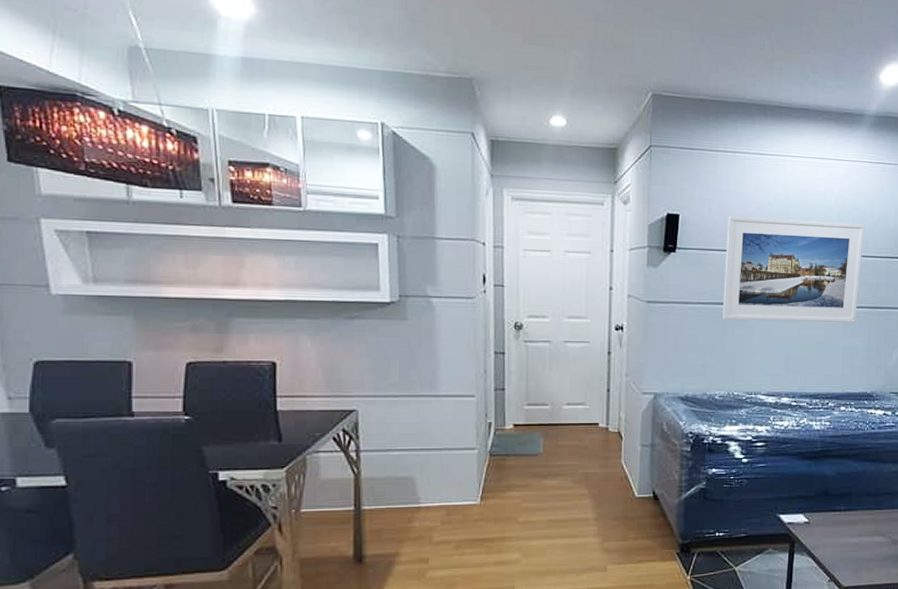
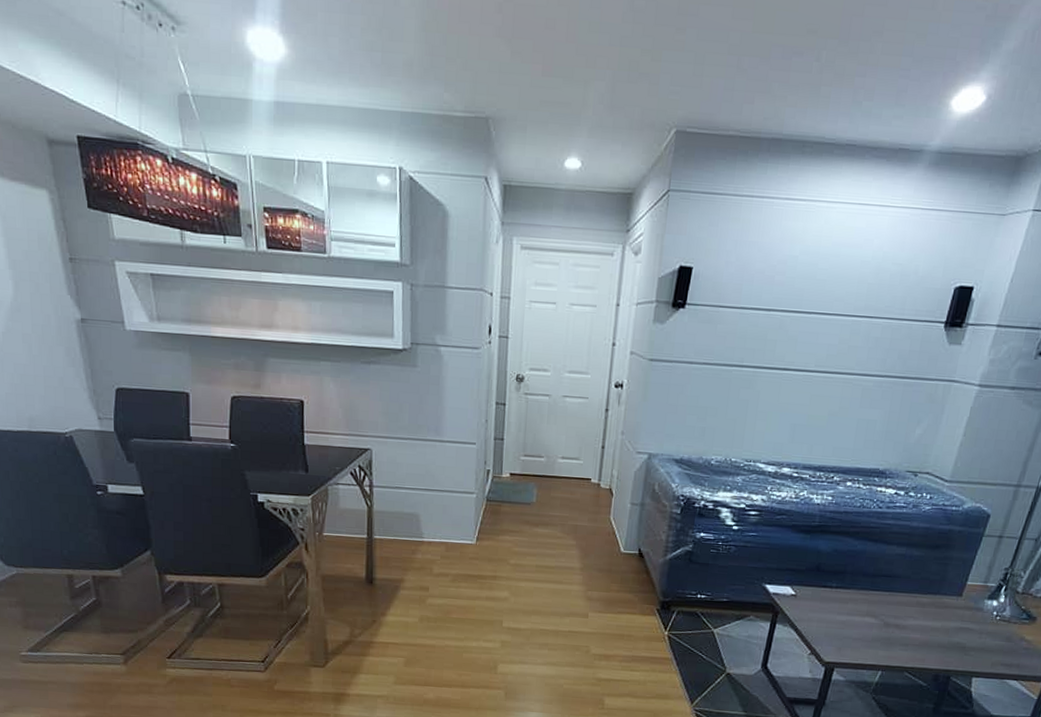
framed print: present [722,215,864,323] -> none [727,269,904,393]

